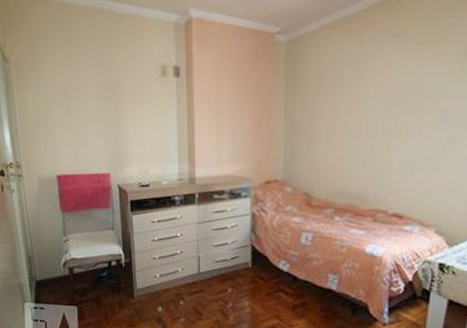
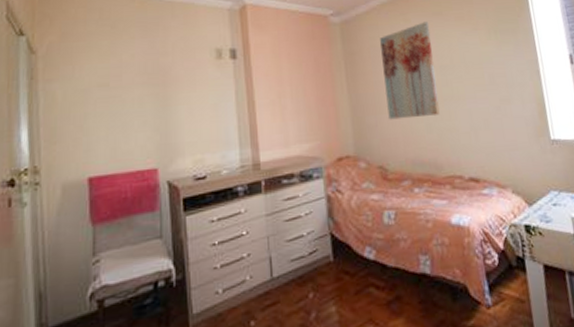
wall art: none [322,44,386,150] -> present [380,21,440,120]

